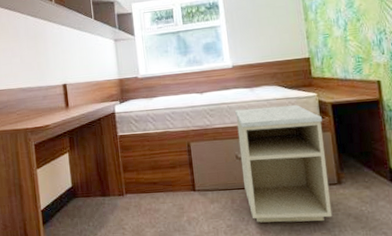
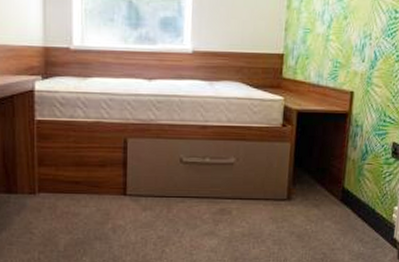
nightstand: present [235,104,333,223] -> none [184,105,285,238]

